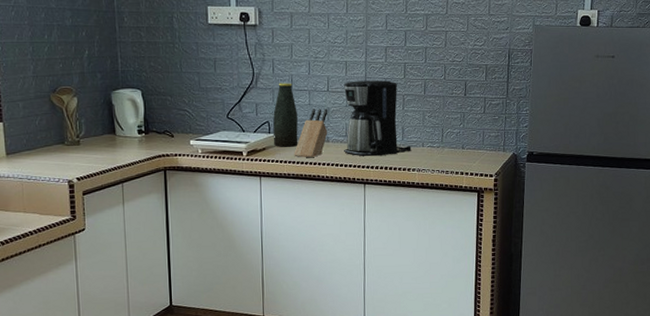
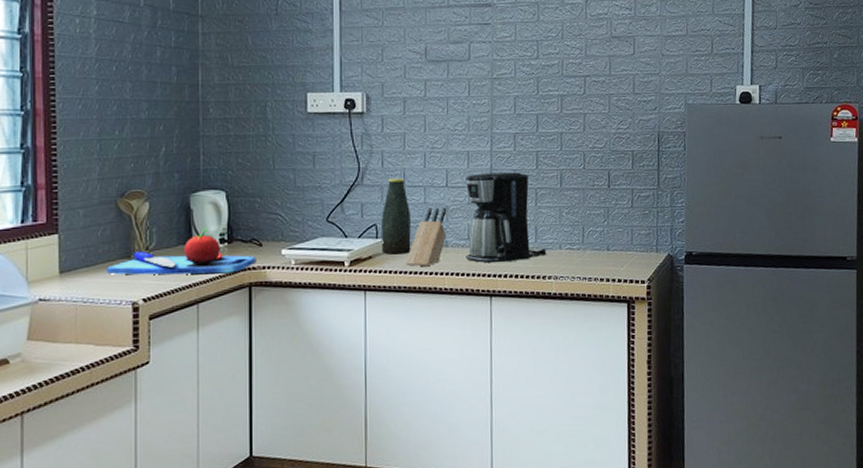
chopping board: none [45,120,169,159] -> present [106,228,257,275]

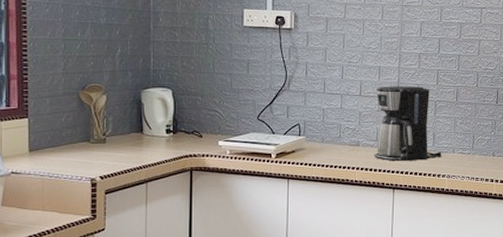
chopping board: present [106,228,257,275] -> none [69,119,197,159]
bottle: present [381,178,411,255] -> none [303,86,329,150]
knife block: present [406,207,447,267] -> none [323,112,360,162]

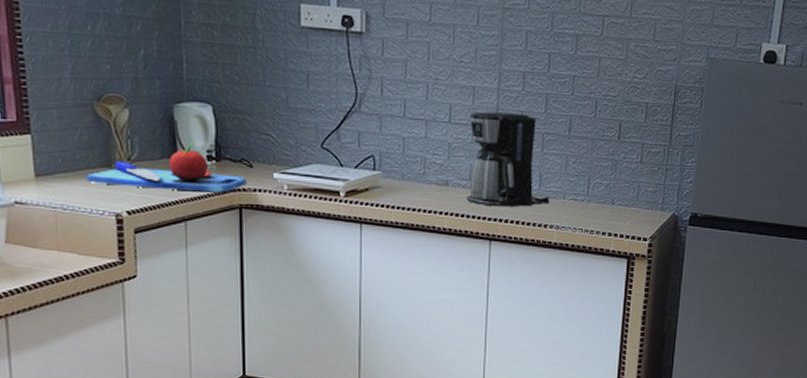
chopping board: none [69,119,197,159] -> present [86,142,247,193]

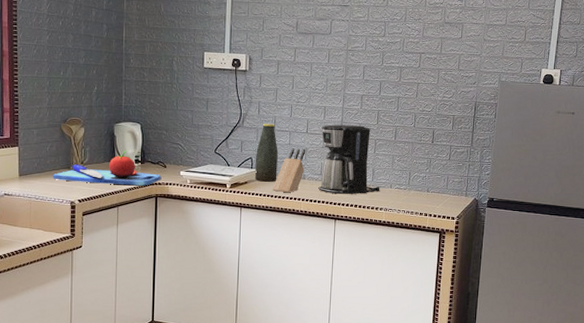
bottle: none [378,108,410,189] -> present [254,123,278,182]
knife block: none [404,143,449,205] -> present [272,148,306,193]

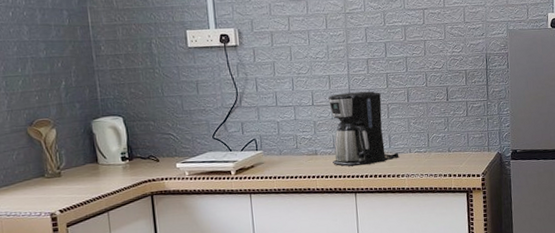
chopping board: present [52,150,162,186] -> none [24,148,155,191]
bottle: present [254,123,278,182] -> none [259,100,287,164]
knife block: present [272,148,306,193] -> none [283,122,316,172]

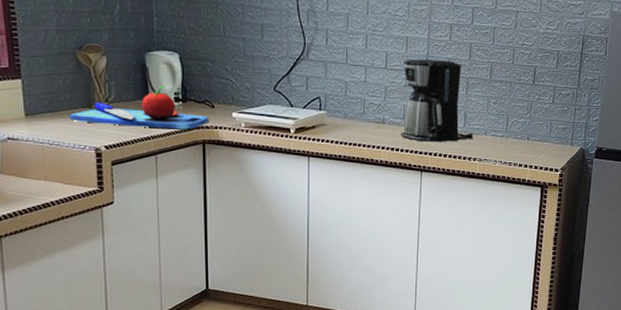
chopping board: none [24,148,155,191] -> present [69,86,209,130]

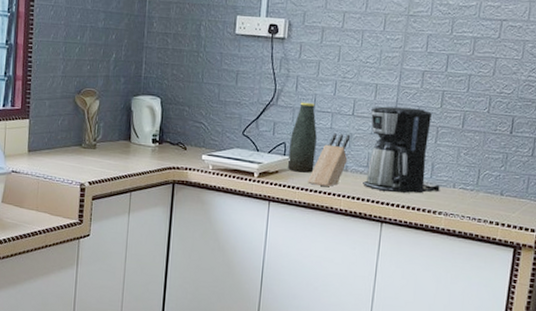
chopping board: present [69,86,209,130] -> none [63,128,181,170]
bottle: none [324,56,351,127] -> present [287,102,317,173]
knife block: none [346,86,385,140] -> present [308,133,351,187]

